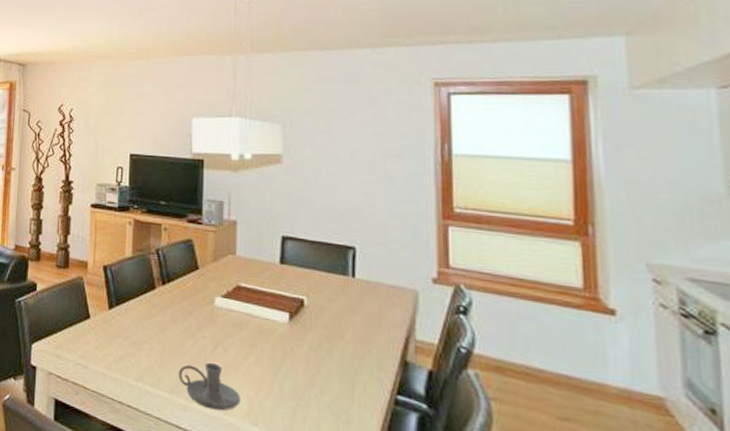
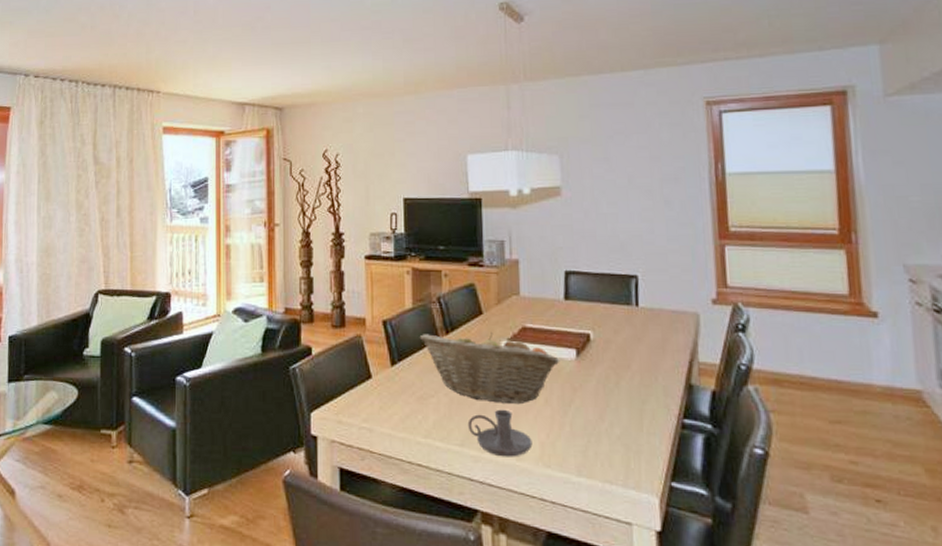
fruit basket: none [136,282,273,360] -> present [419,331,560,405]

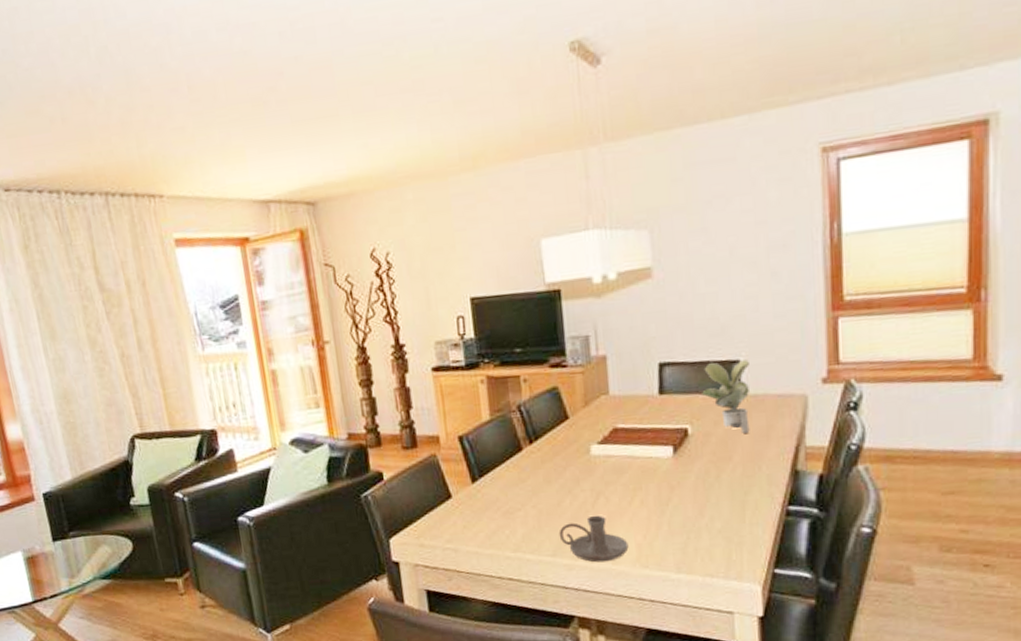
fruit basket: present [419,331,560,405] -> none [500,436,656,510]
potted plant: none [603,274,647,344] -> present [702,360,750,433]

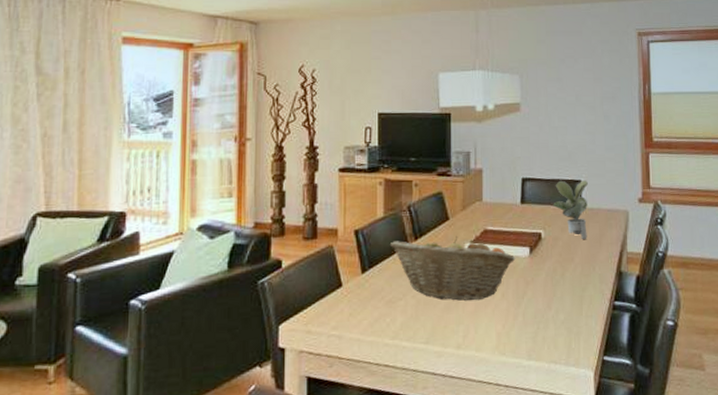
fruit basket: none [500,436,656,510] -> present [389,235,516,301]
candle holder: present [559,515,629,563] -> none [432,305,490,350]

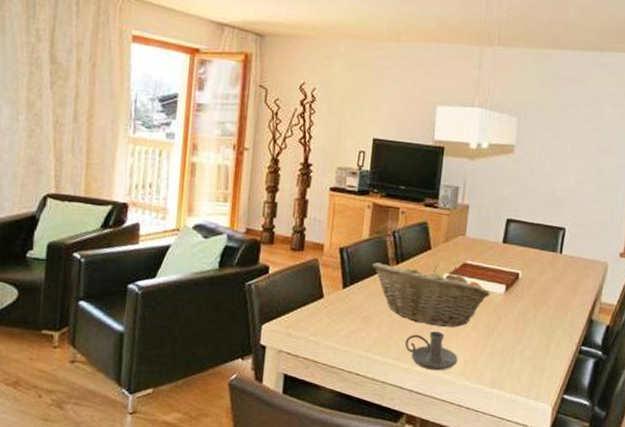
candle holder: none [432,305,490,350] -> present [405,331,458,371]
potted plant: present [553,180,588,239] -> none [534,225,572,285]

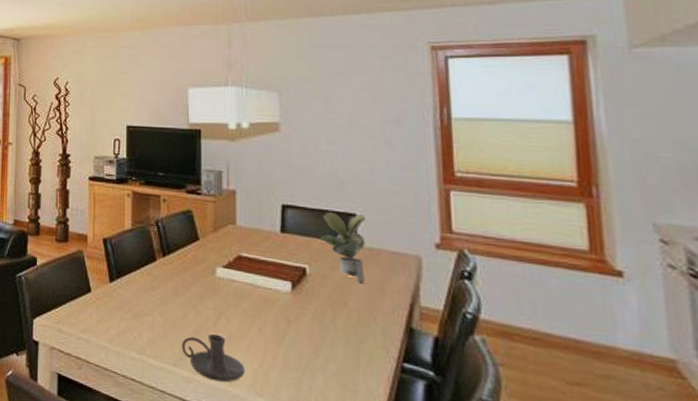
fruit basket: present [371,262,491,328] -> none [137,254,275,331]
potted plant: none [534,225,572,285] -> present [320,211,365,283]

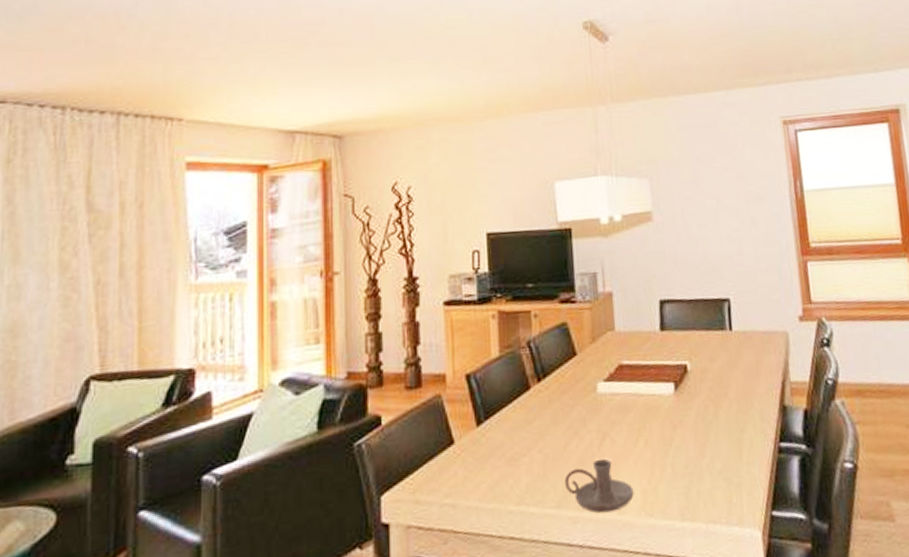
potted plant: present [320,211,365,283] -> none [698,298,742,369]

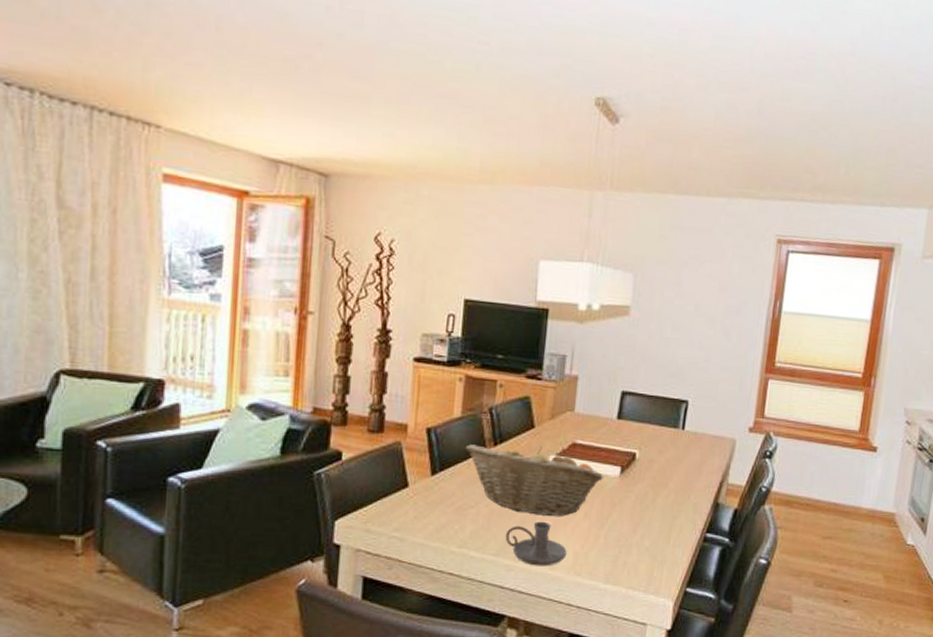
fruit basket: none [507,373,659,453] -> present [465,444,605,517]

